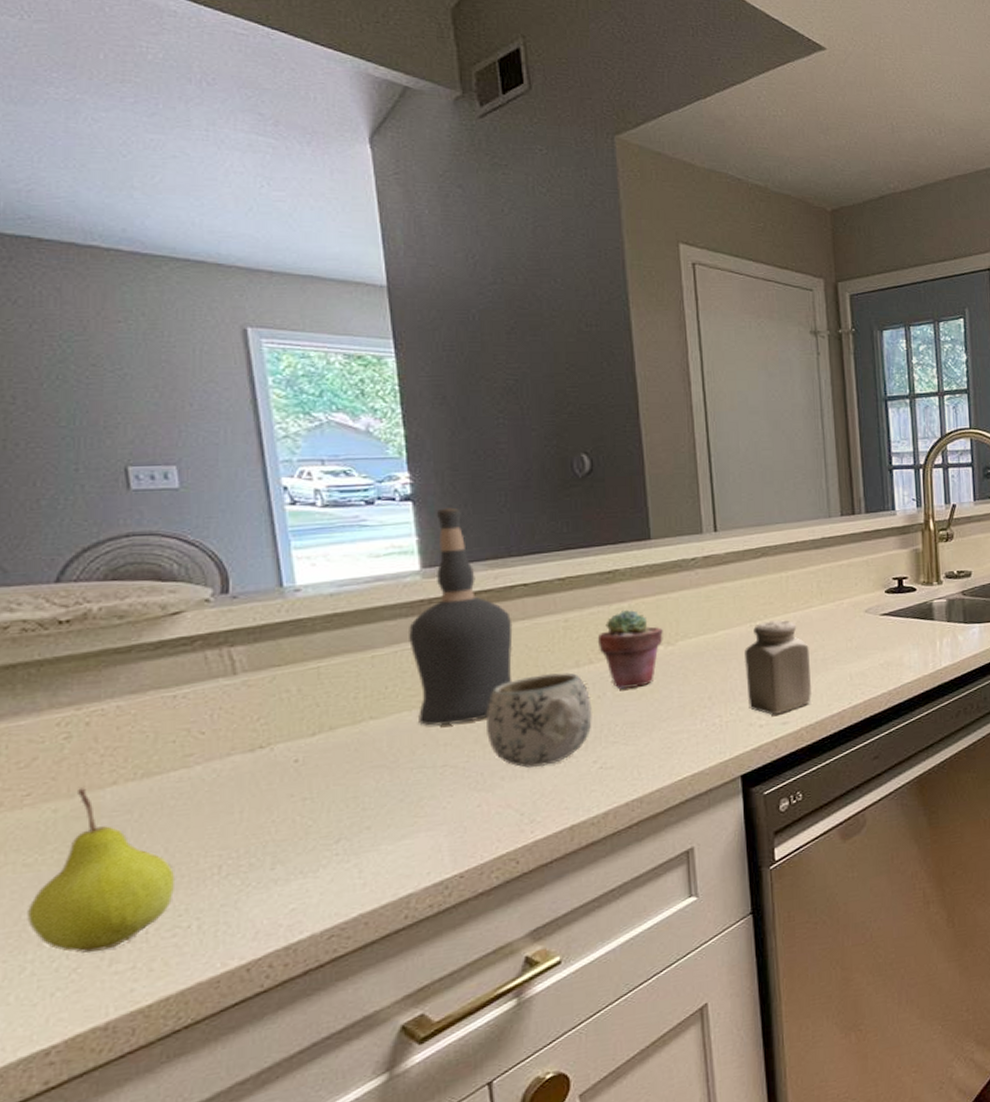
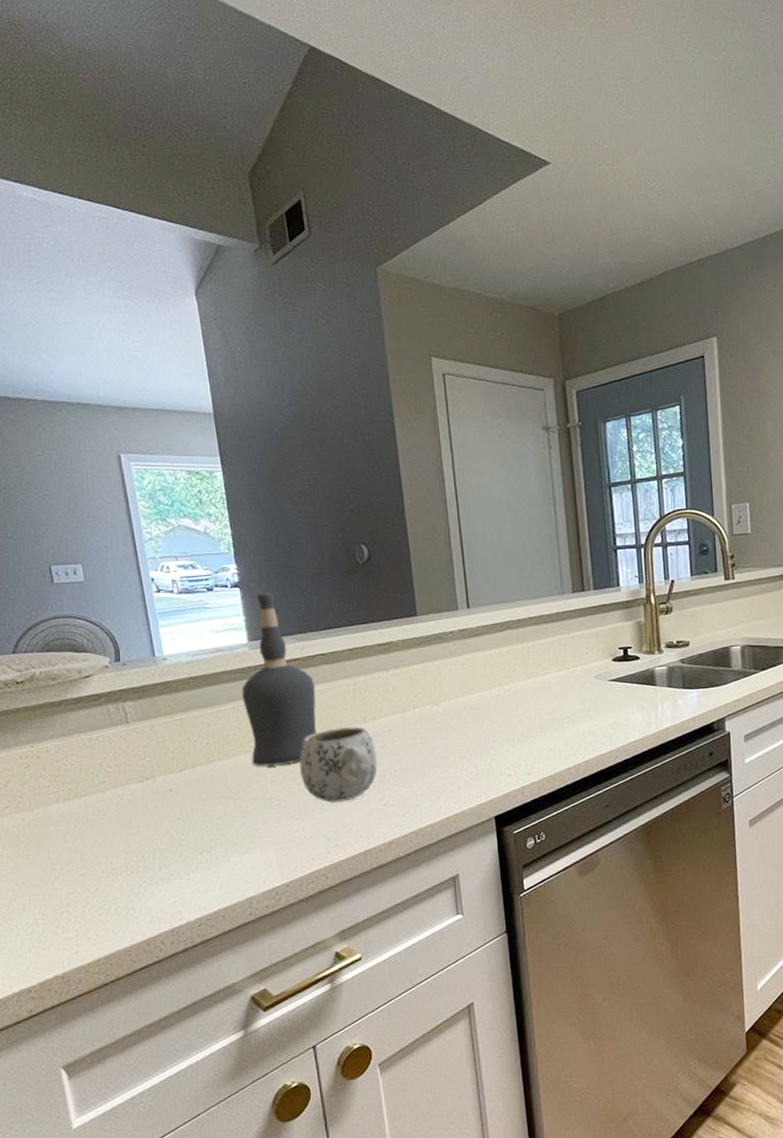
fruit: present [27,787,176,954] -> none [12,804,99,923]
potted succulent: present [597,609,663,689] -> none [378,675,430,741]
salt shaker: present [744,619,811,715] -> none [494,684,551,767]

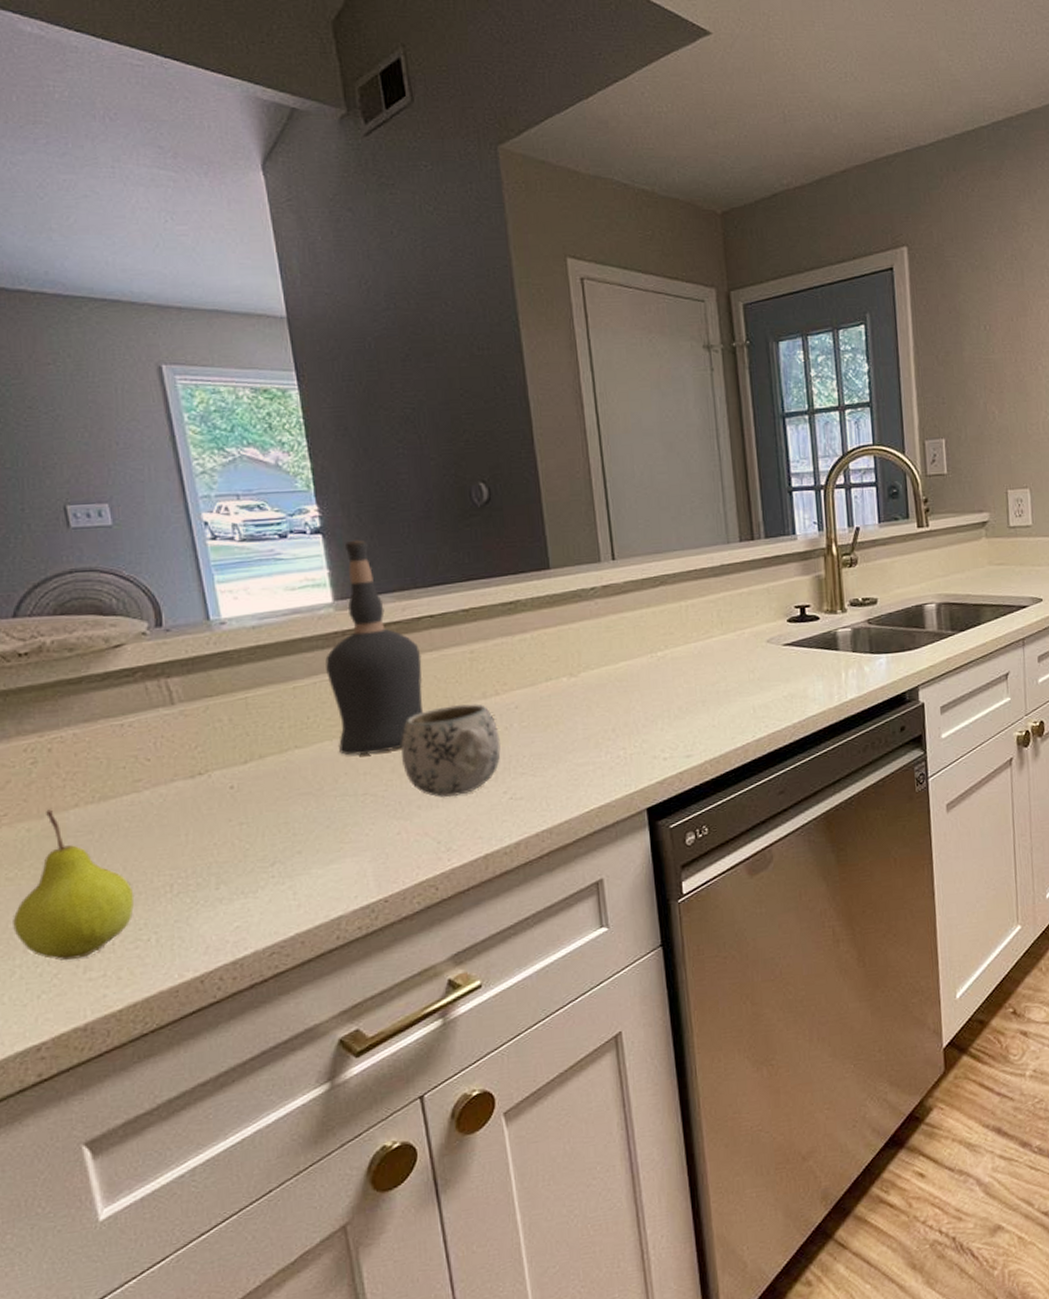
fruit: none [12,804,99,923] -> present [13,809,135,961]

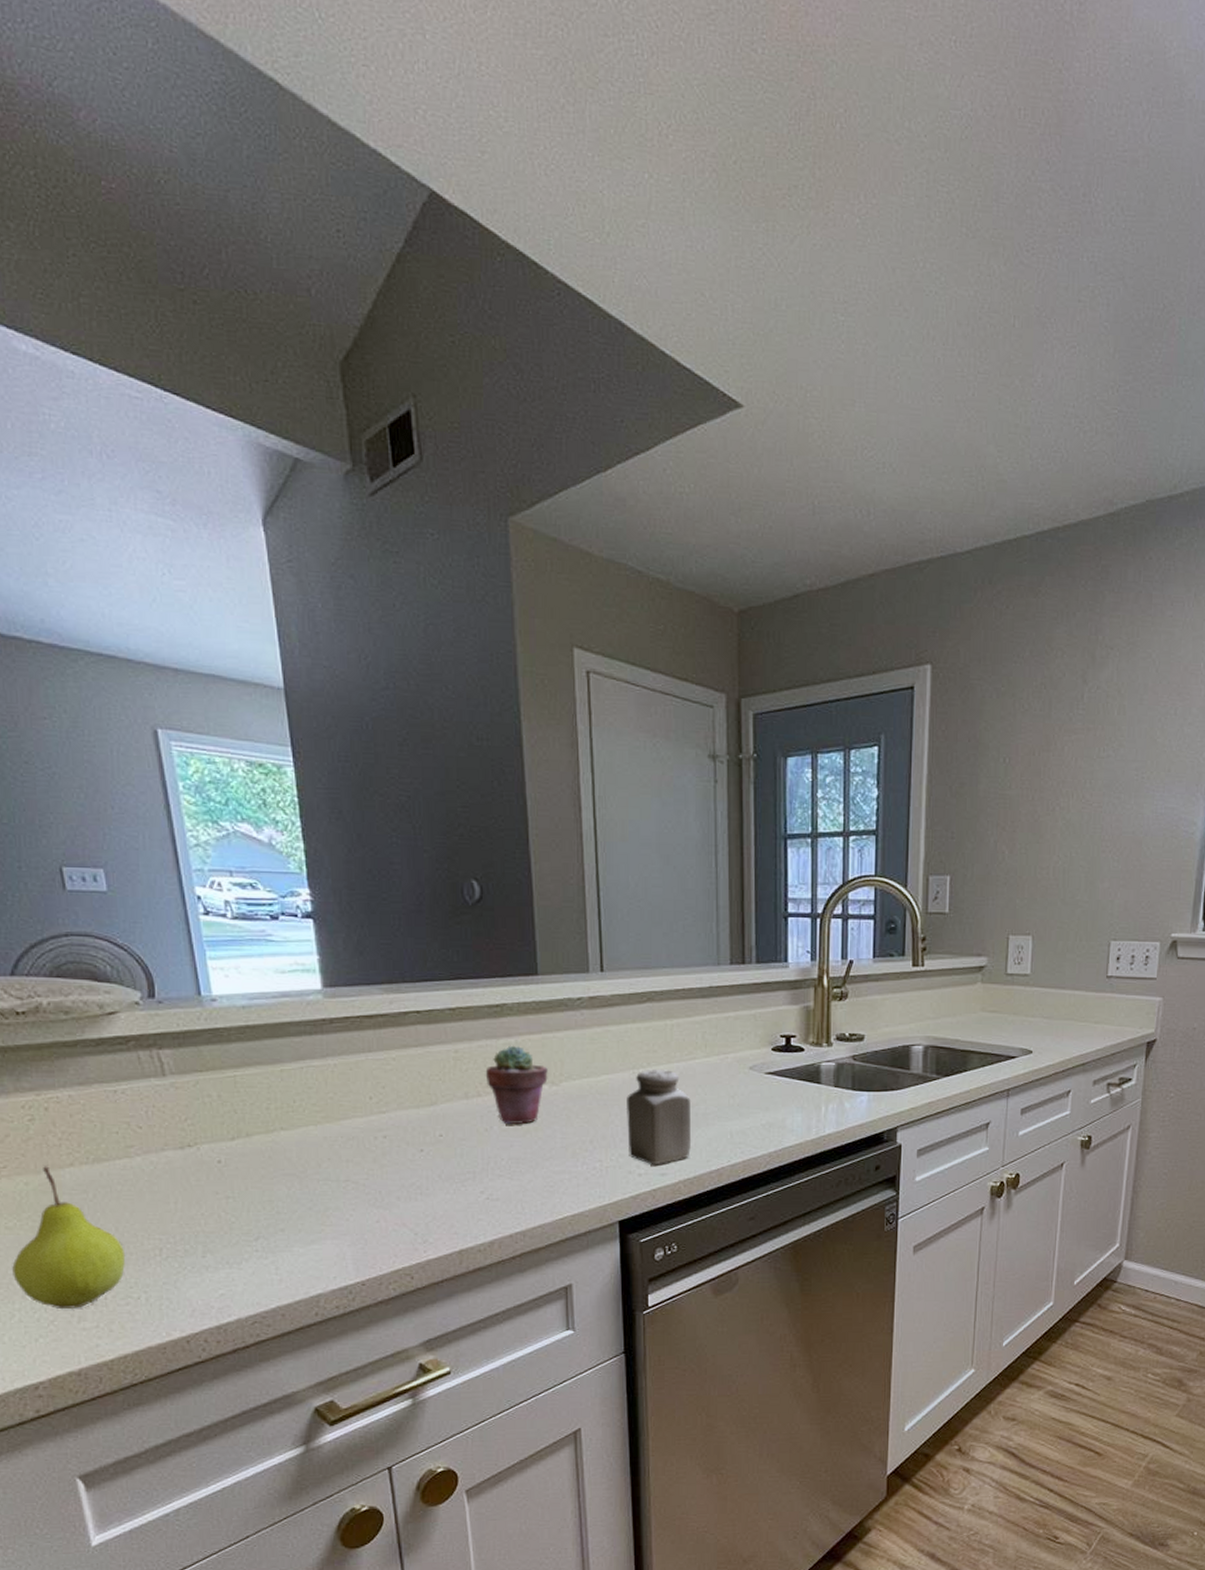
liquor bottle: present [325,540,424,756] -> none [313,928,407,1143]
mug: present [401,704,502,798] -> none [383,1103,481,1192]
potted succulent: none [502,640,566,721] -> present [485,1045,548,1125]
salt shaker: none [646,650,715,748] -> present [625,1068,691,1166]

